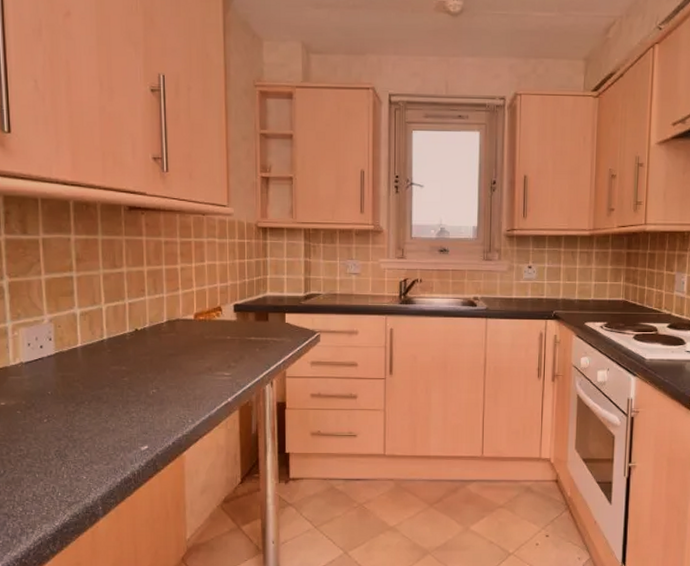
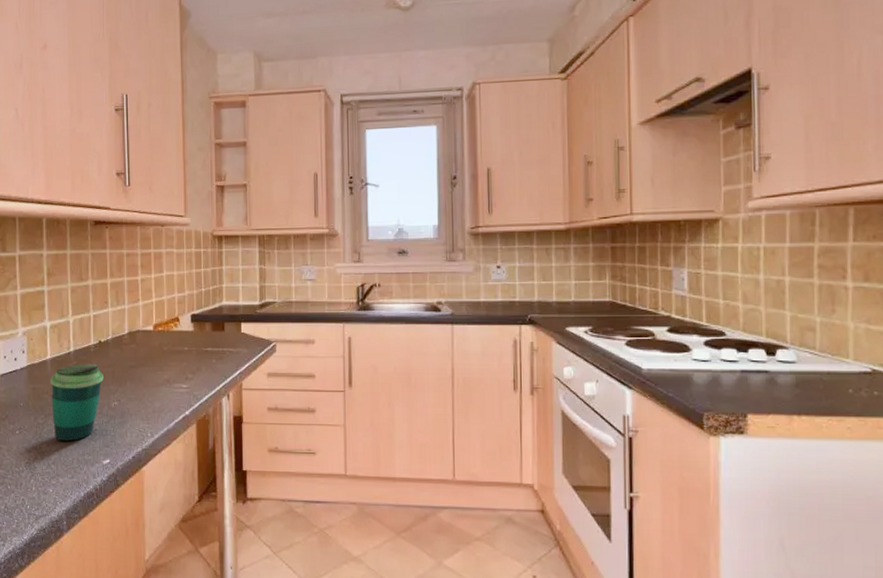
cup: none [82,352,141,429] -> present [50,364,104,442]

